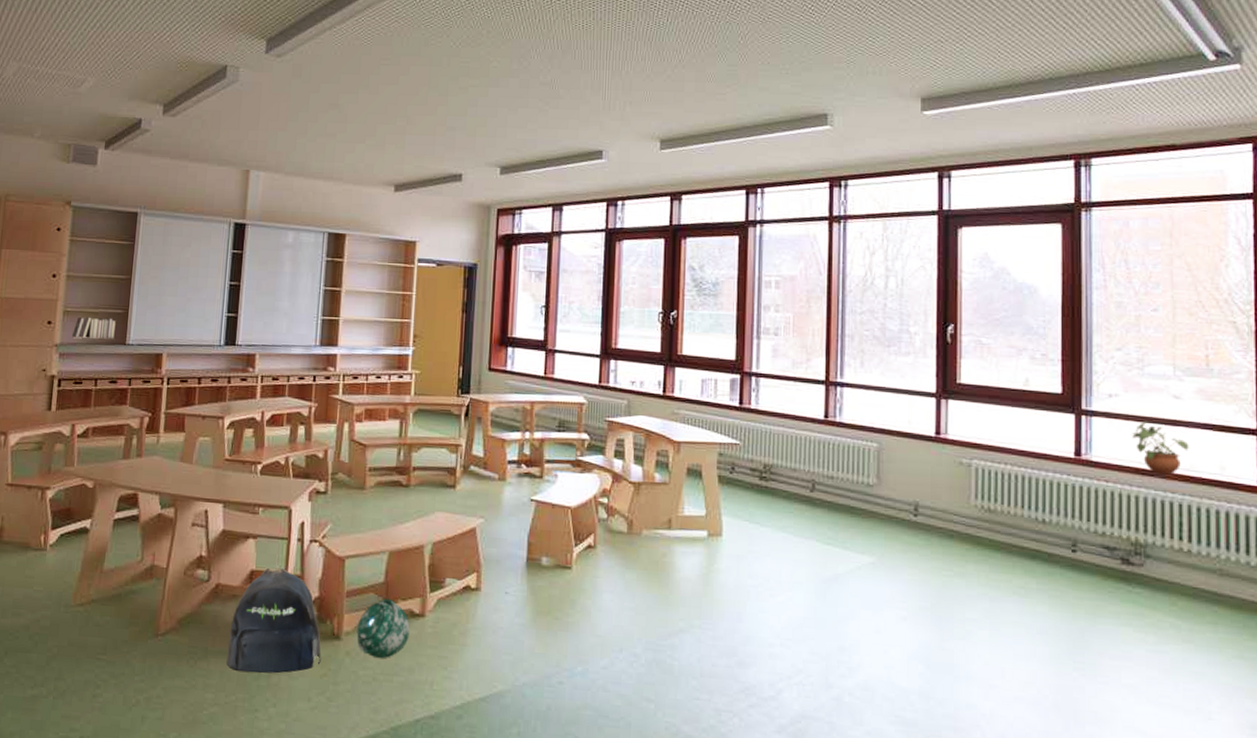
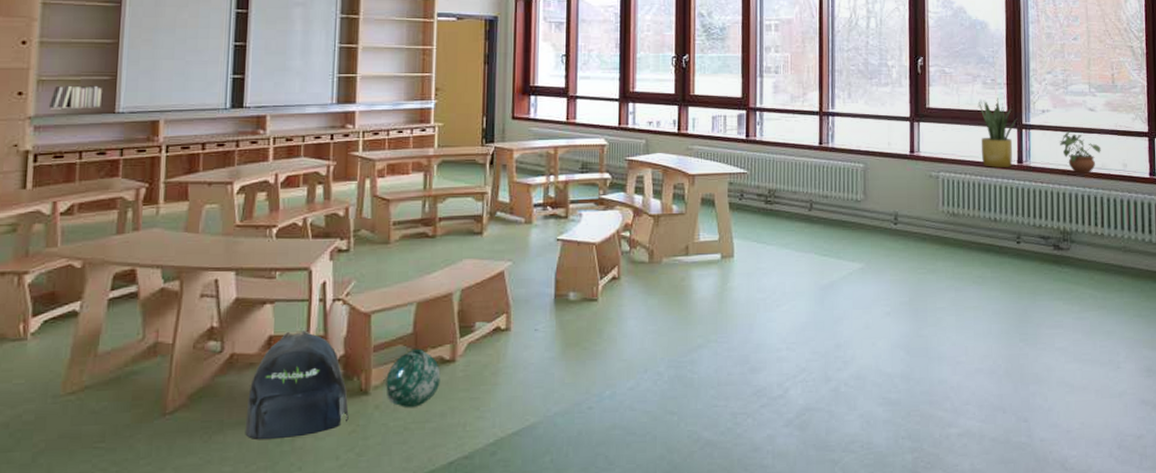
planter: none [1024,376,1076,460] -> present [979,98,1018,167]

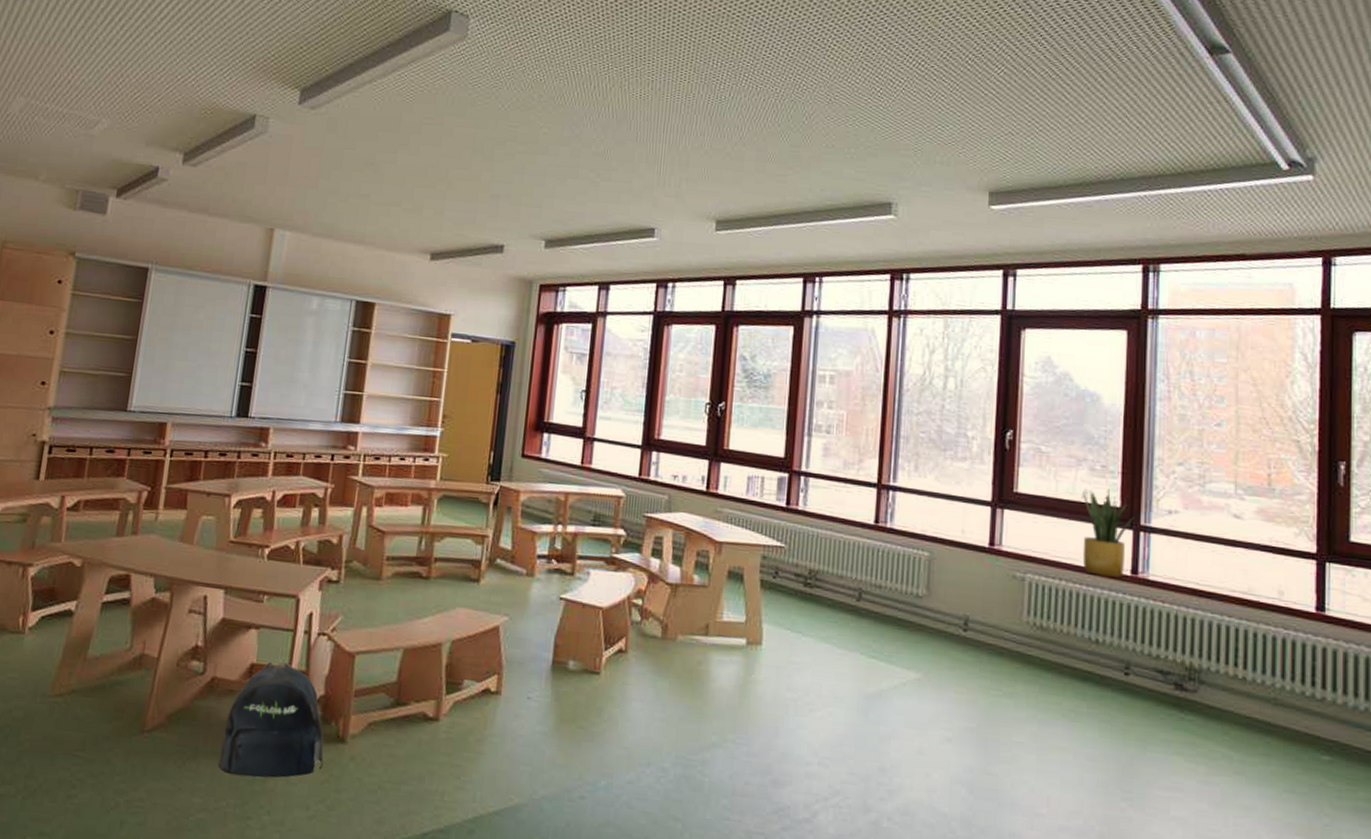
books: present [49,85,102,110] -> none [68,378,117,405]
ball: present [386,348,441,408] -> none [364,699,422,766]
potted plant: present [1059,130,1101,174] -> none [1189,539,1248,598]

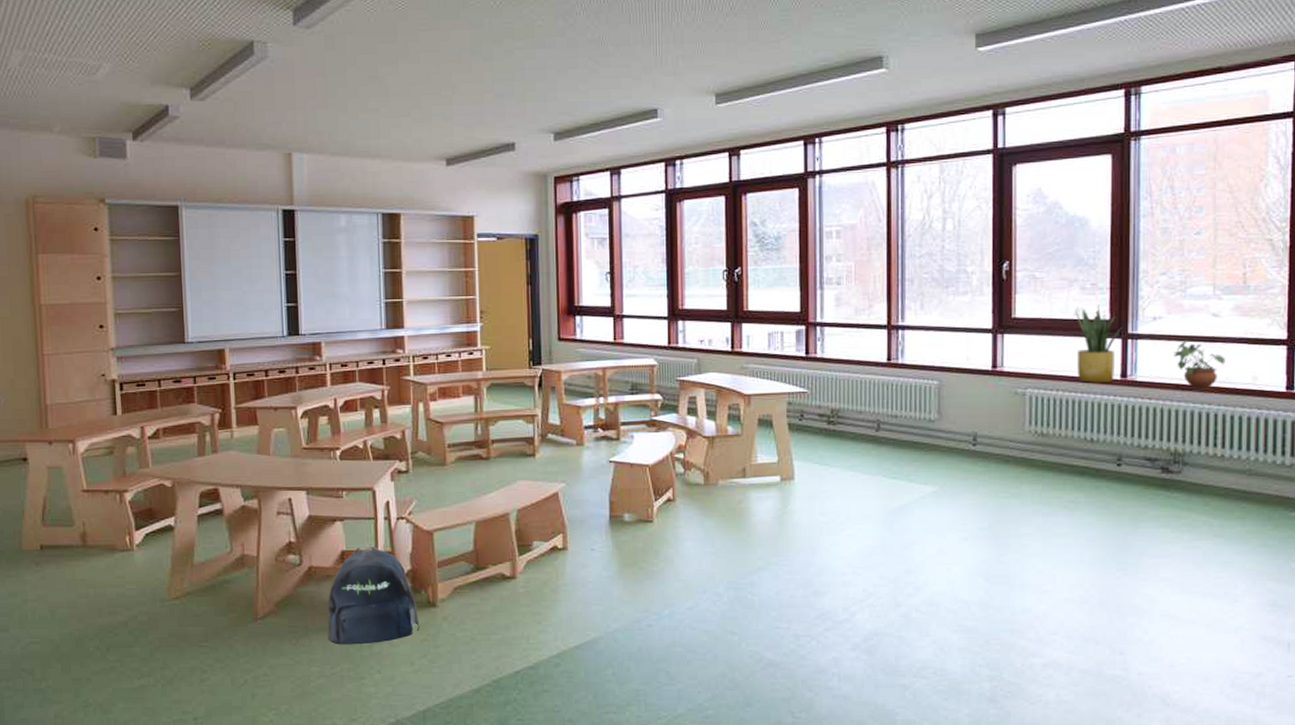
potted plant: none [1189,539,1248,598] -> present [1172,339,1225,388]

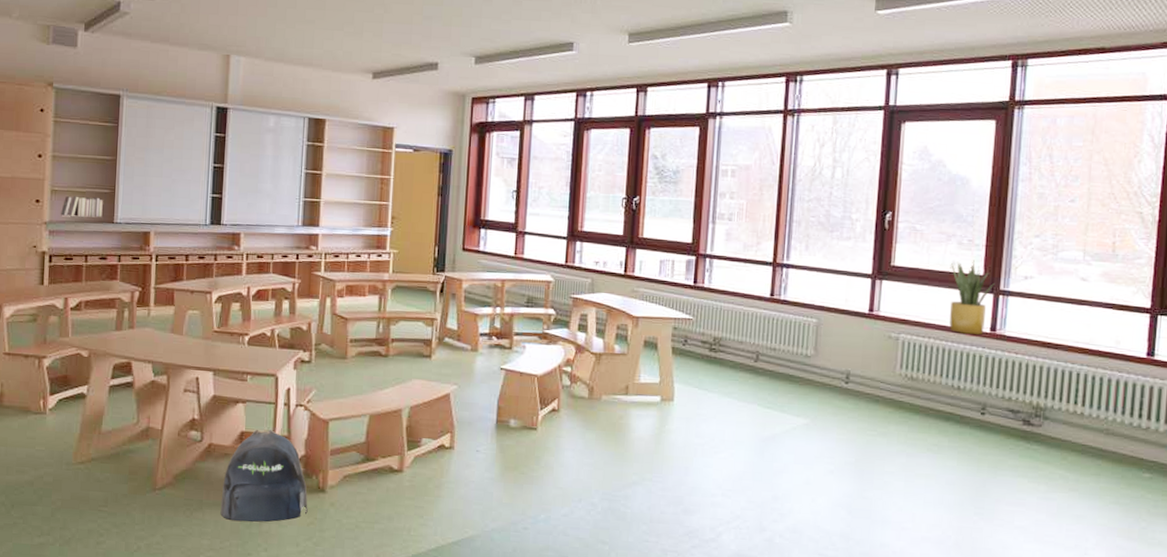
books: none [127,317,172,341] -> present [61,196,103,218]
potted plant: present [1172,339,1225,388] -> none [1041,300,1091,348]

